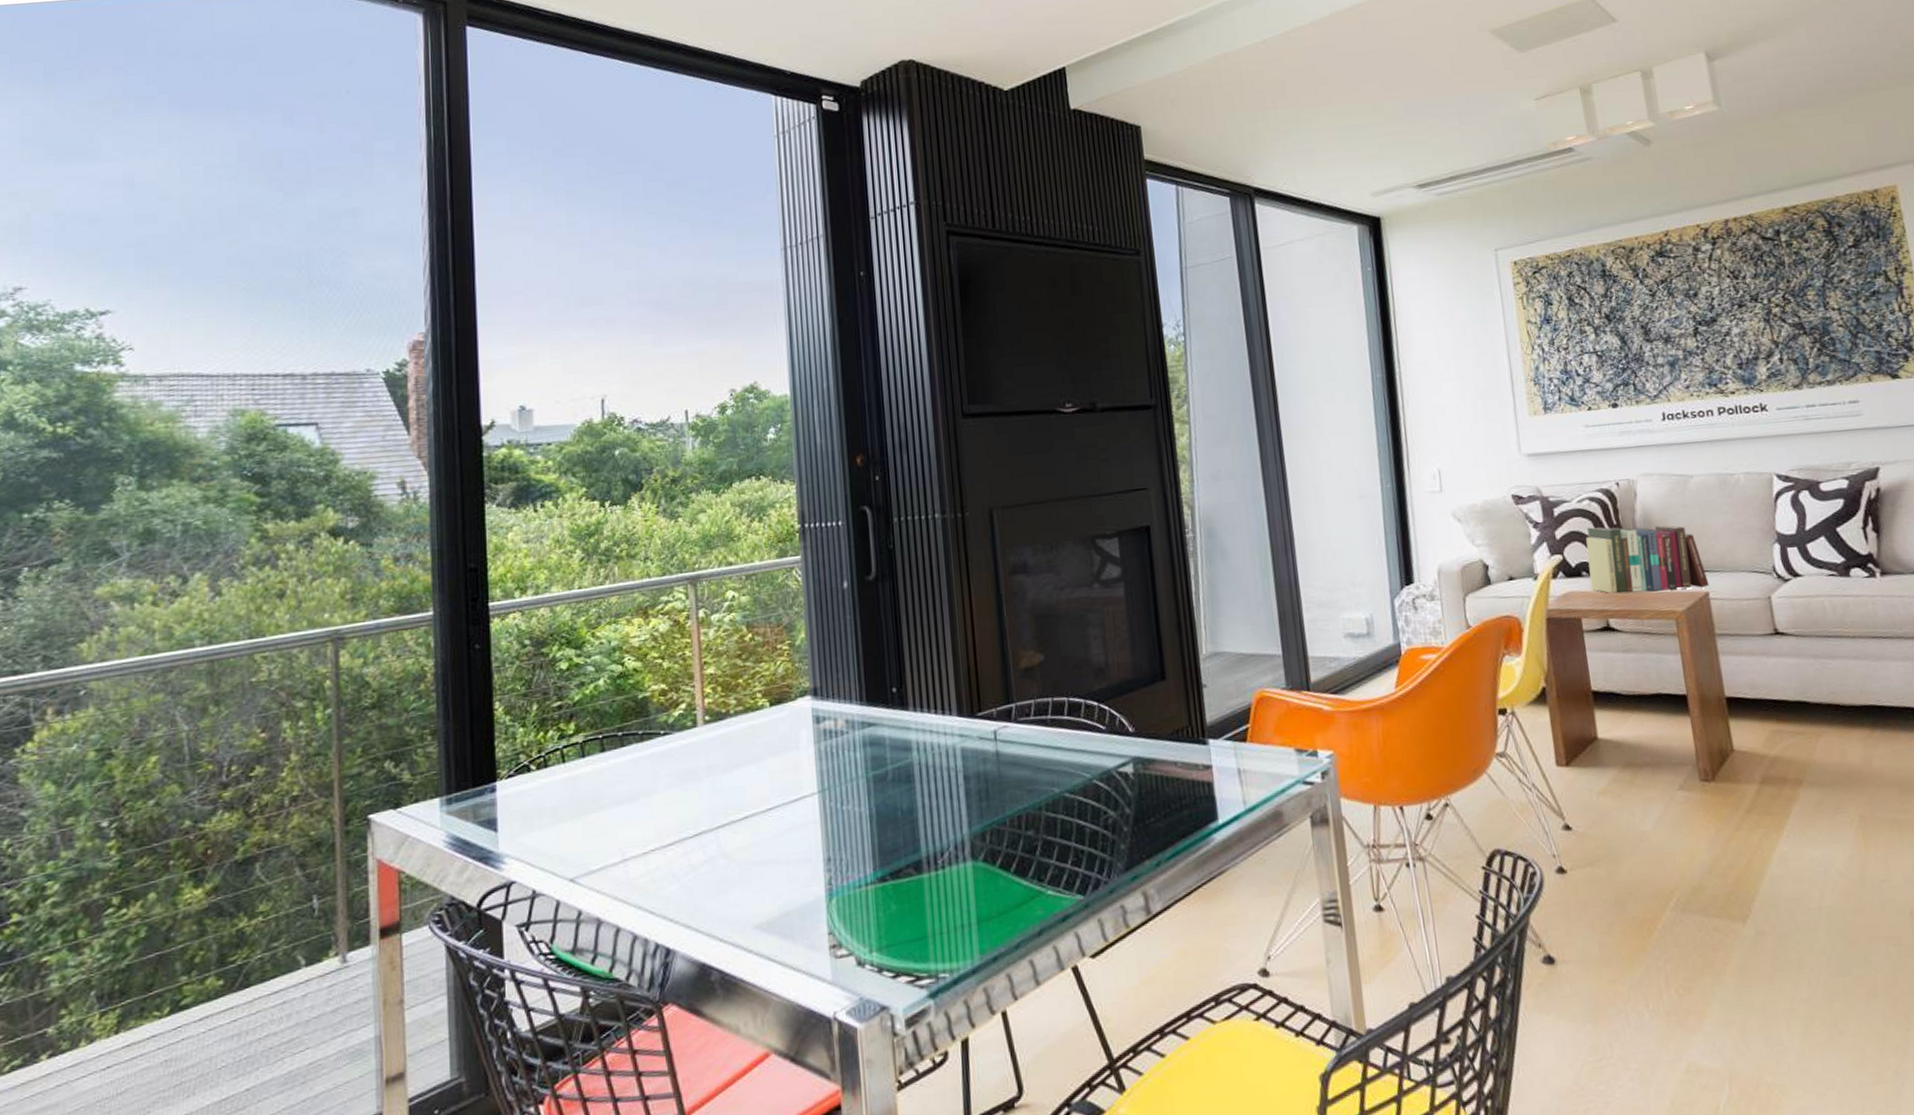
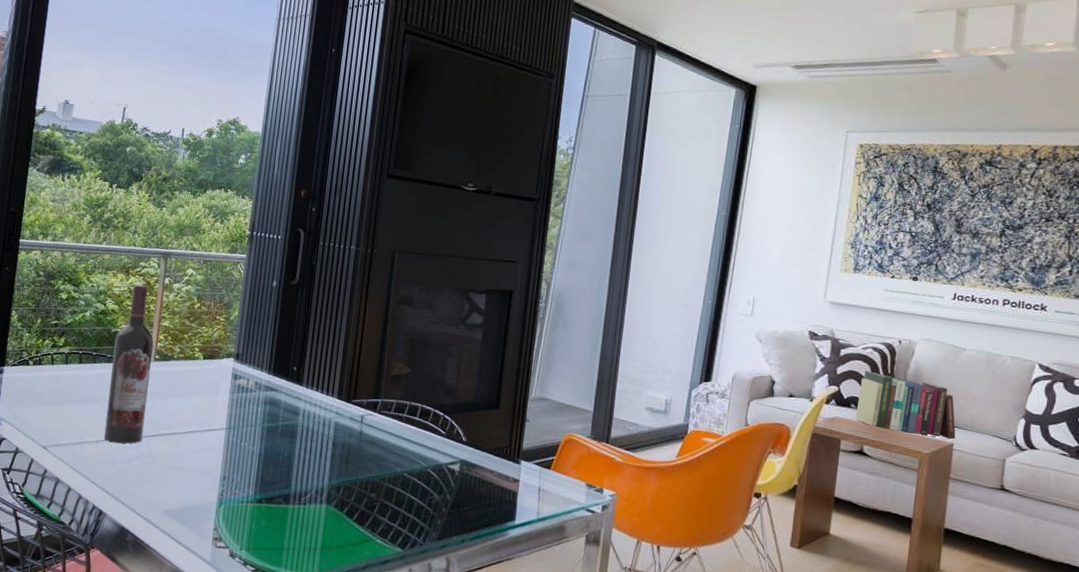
wine bottle: none [645,626,708,849] -> present [103,284,154,444]

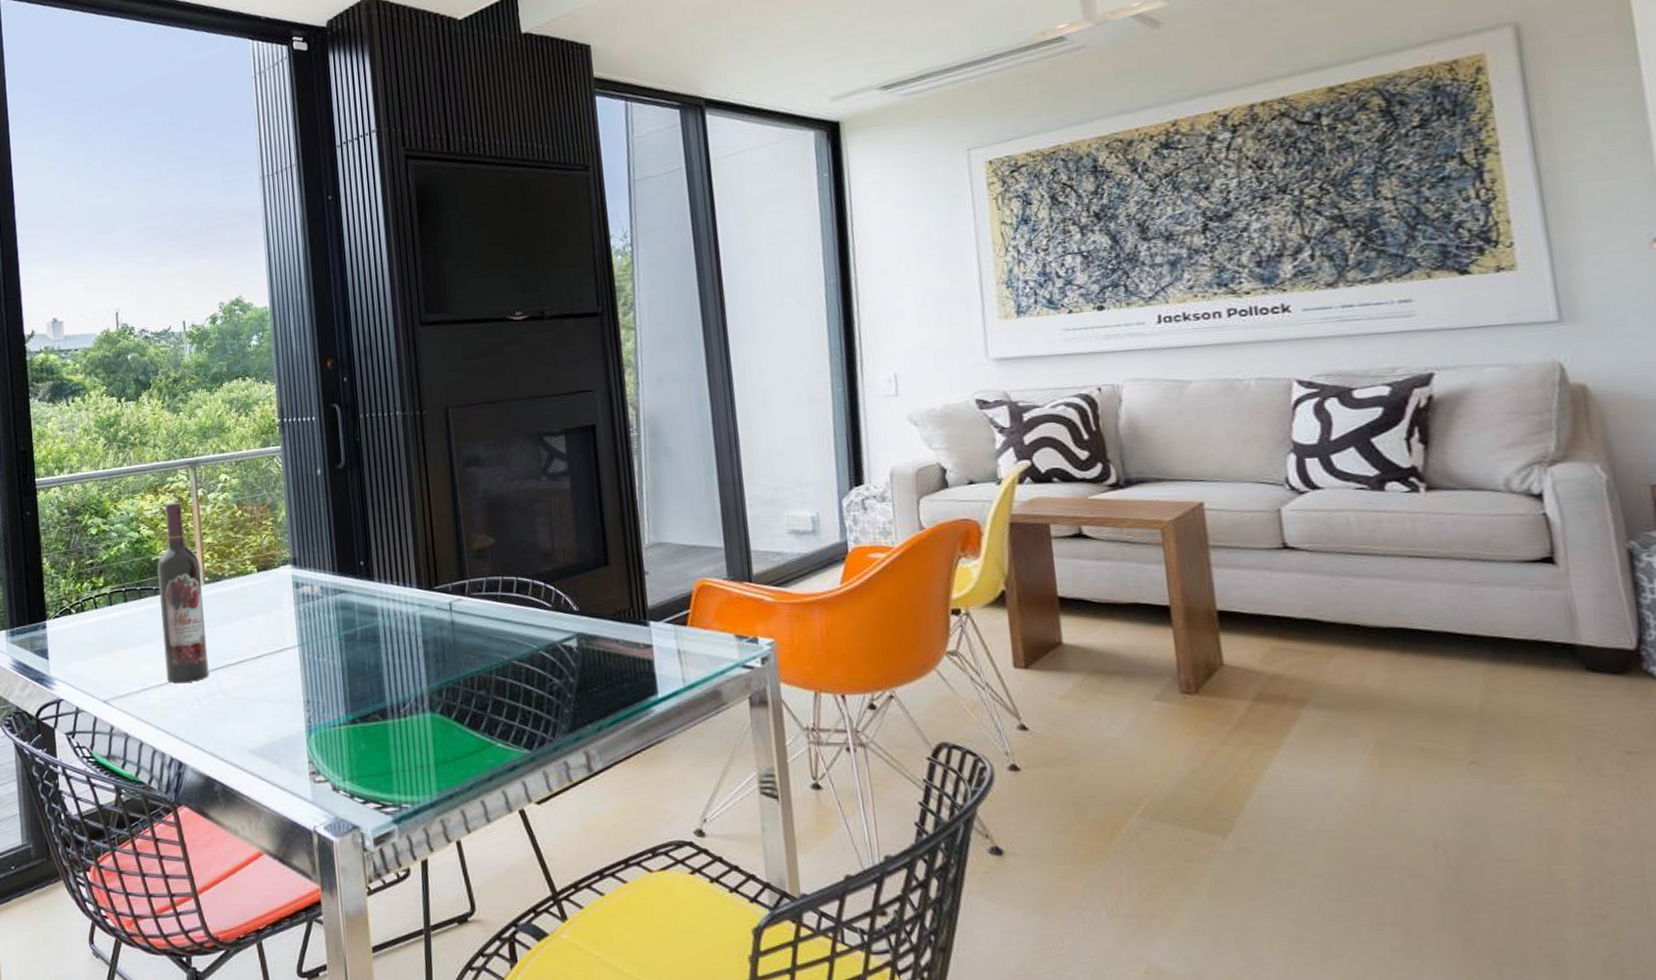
books: present [855,370,956,440] -> none [1059,432,1205,501]

